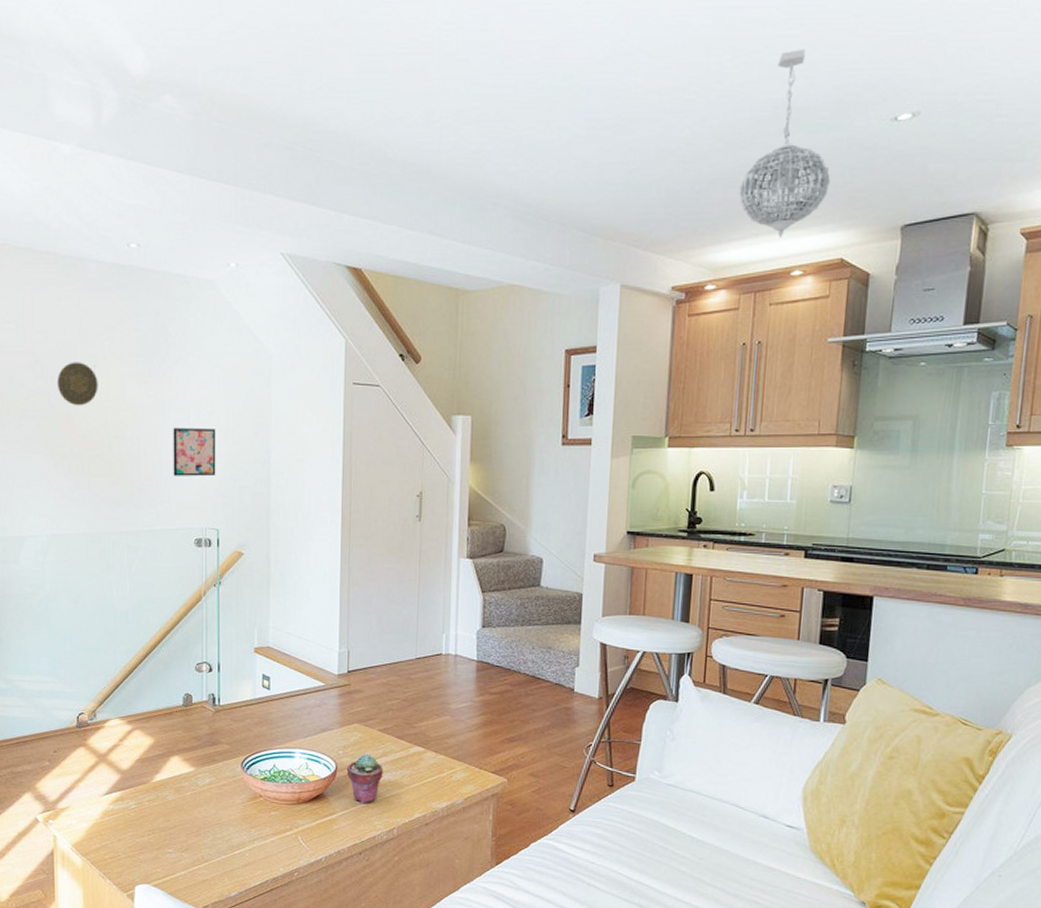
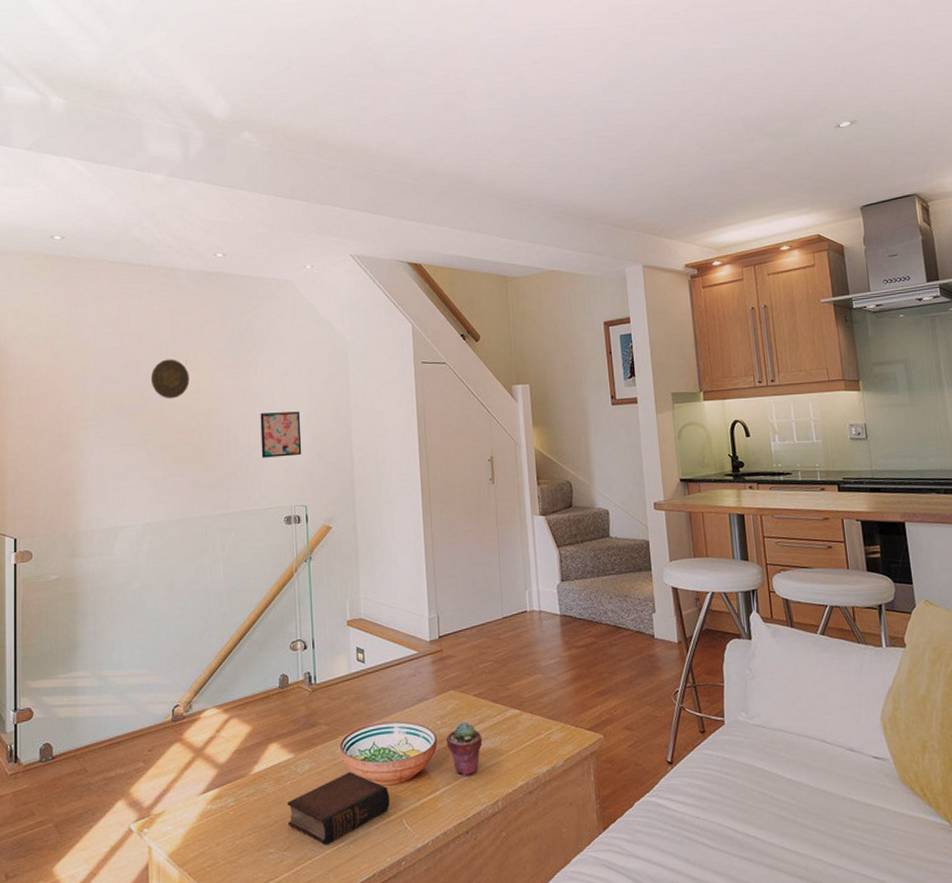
book: none [186,788,287,852] -> present [287,771,391,846]
pendant light: present [739,49,831,238] -> none [726,78,798,221]

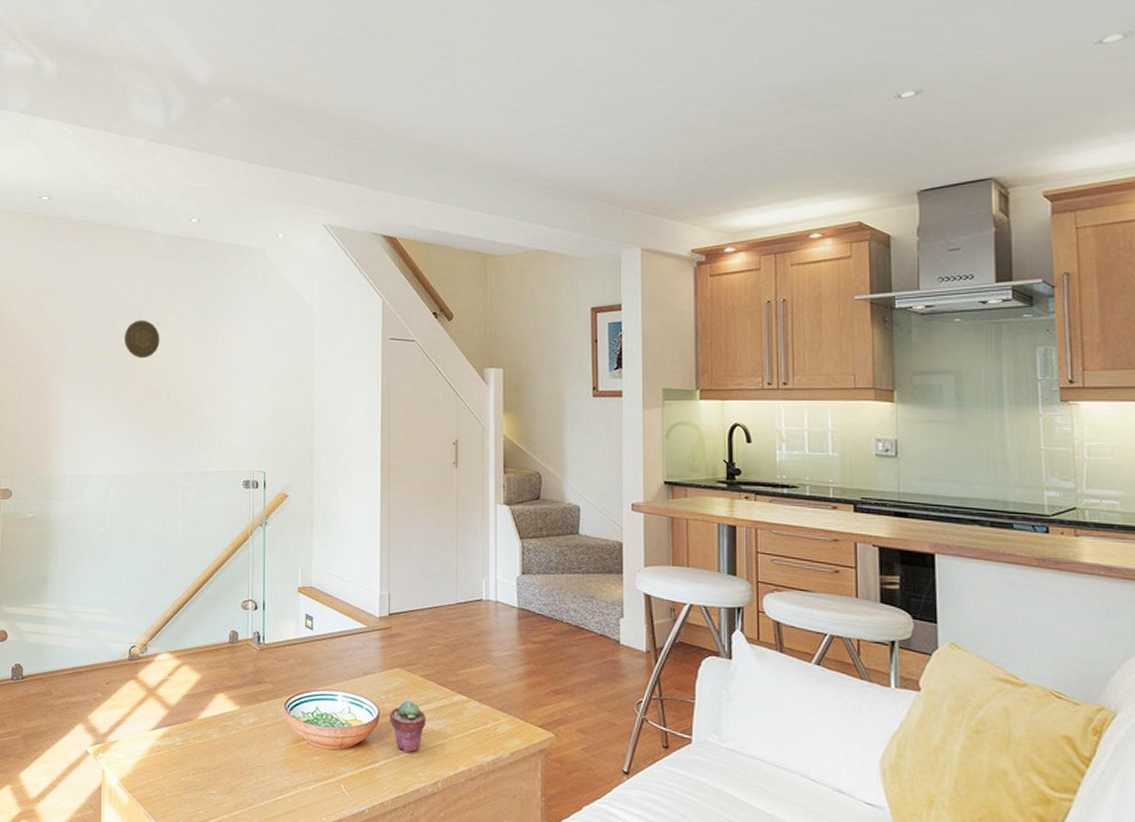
wall art: present [260,411,302,458] -> none [224,378,264,423]
book: present [287,771,391,846] -> none [230,730,330,796]

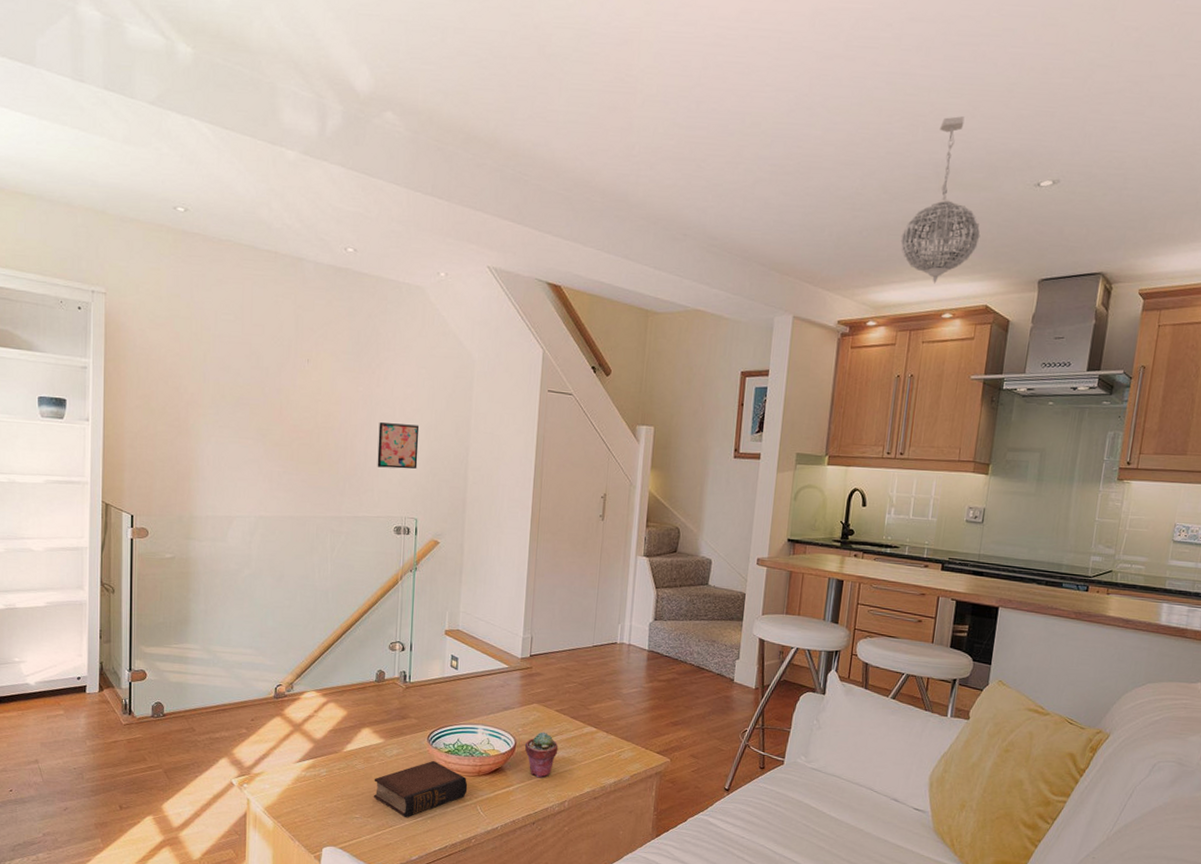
decorative plate: present [124,320,160,359] -> none [271,355,311,397]
wall art: none [224,378,264,423] -> present [377,422,420,469]
book: none [230,730,330,796] -> present [373,760,468,818]
pendant light: none [750,40,840,205] -> present [900,116,980,284]

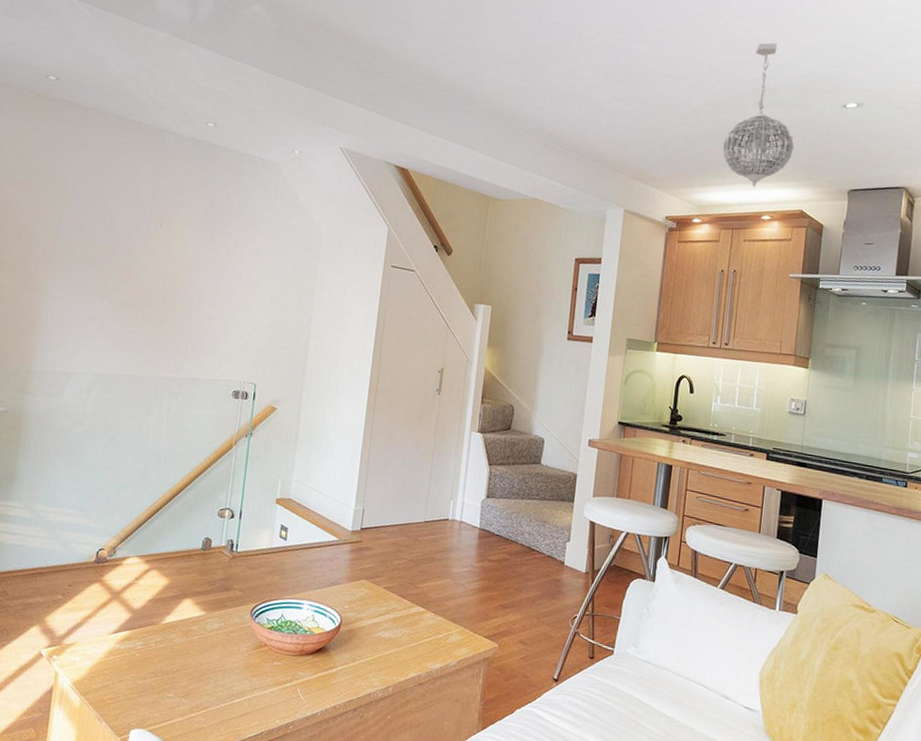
book: present [373,760,468,818] -> none [189,636,289,700]
wall art: present [377,422,420,469] -> none [220,287,265,335]
potted succulent: present [524,732,559,778] -> none [350,610,385,660]

